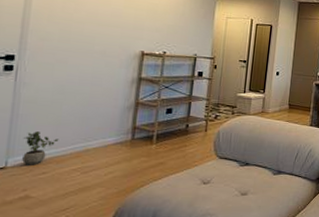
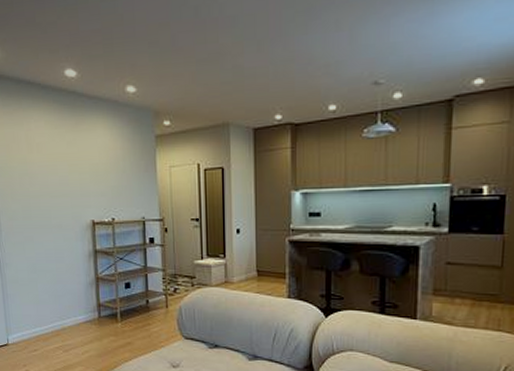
potted plant: present [22,131,59,165] -> none [15,310,41,343]

